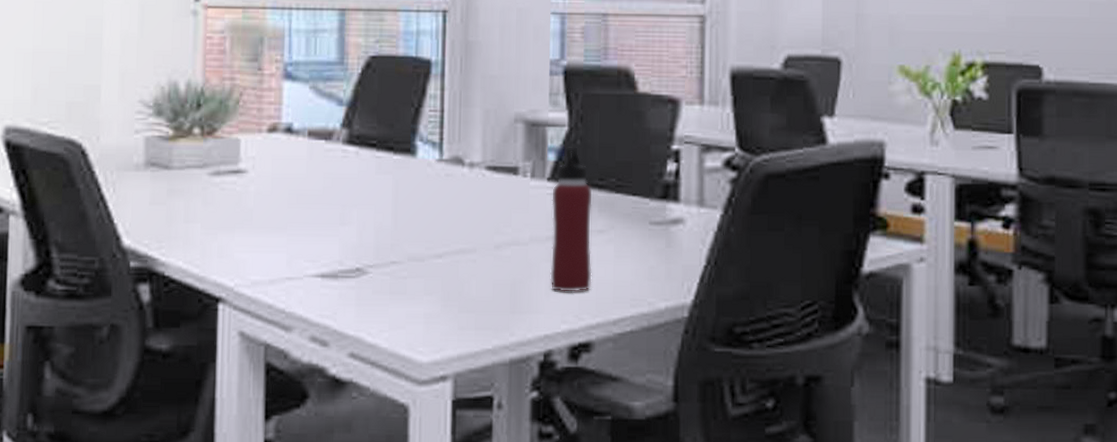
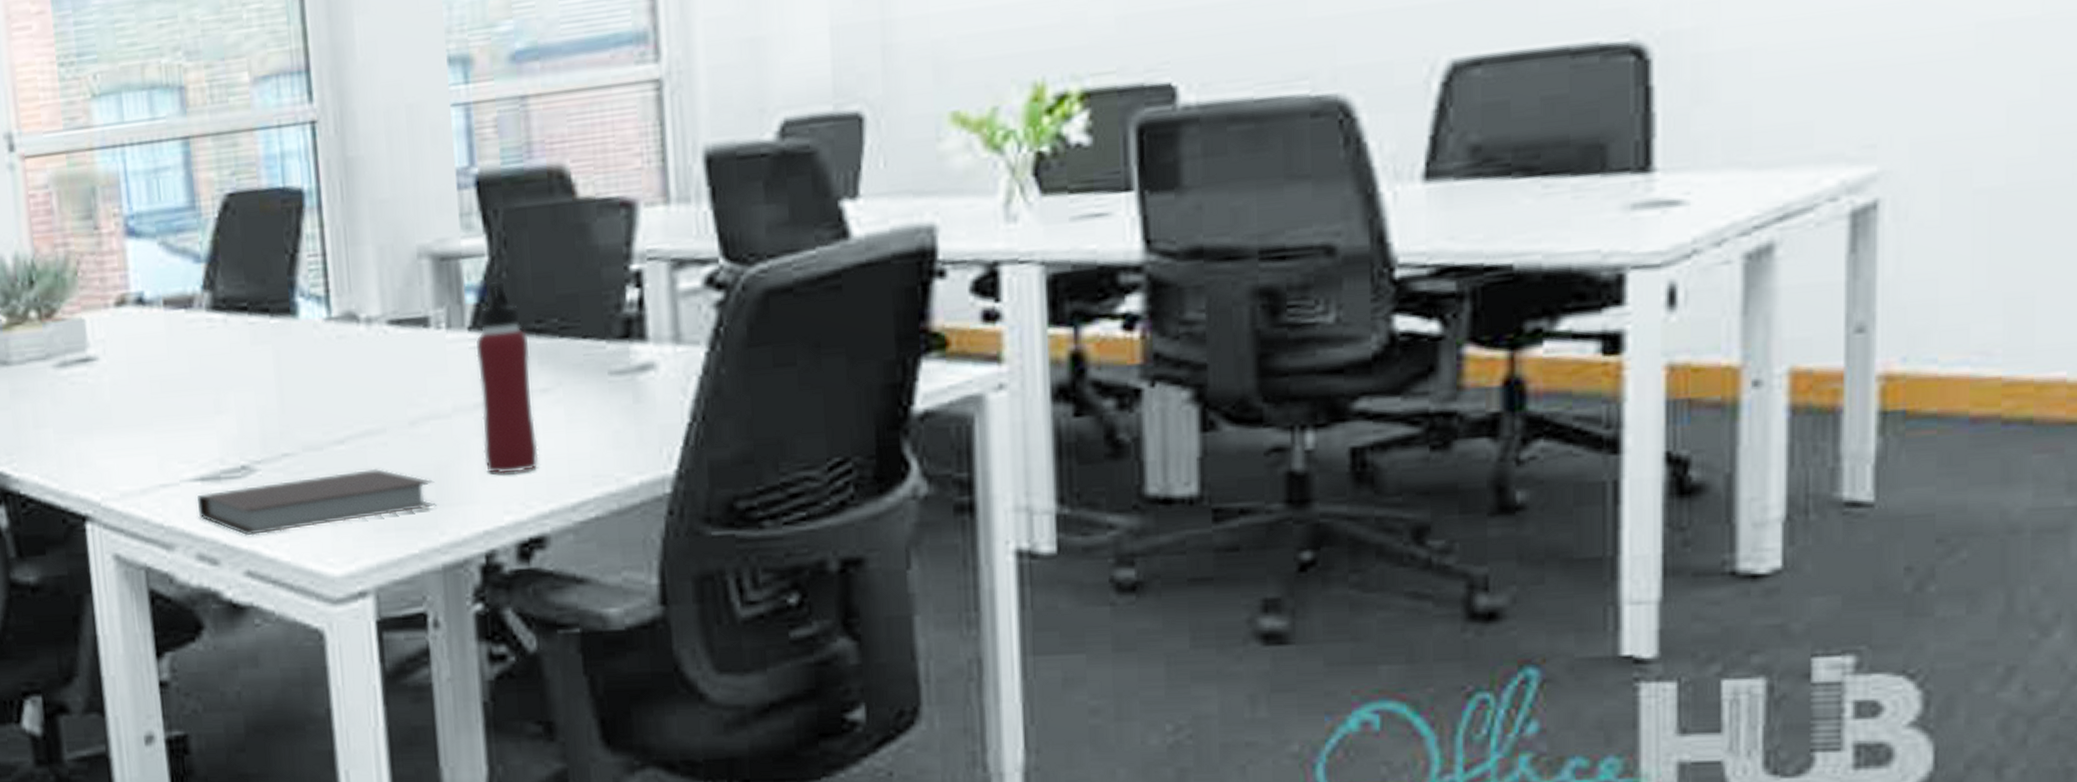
notebook: none [315,280,510,325] -> present [196,469,437,536]

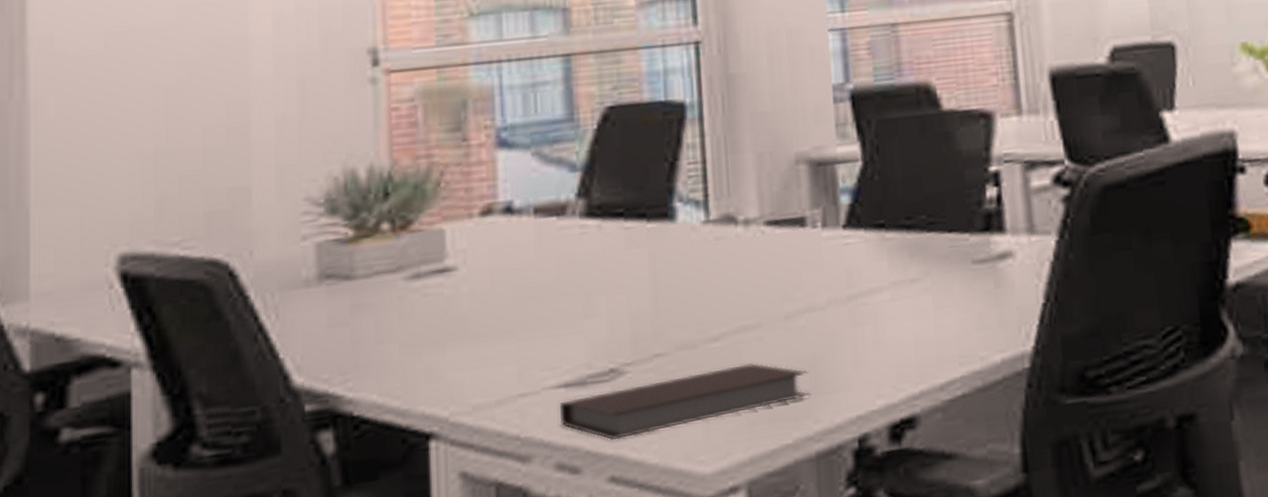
water bottle: present [475,282,539,474] -> none [849,184,909,361]

